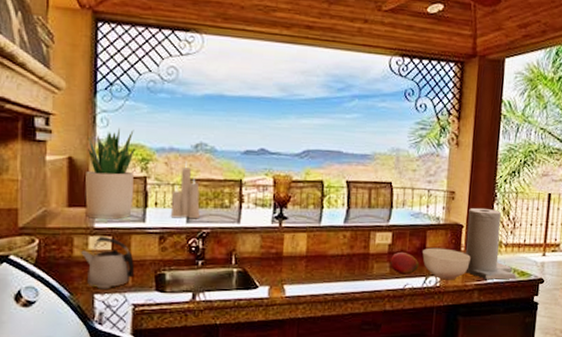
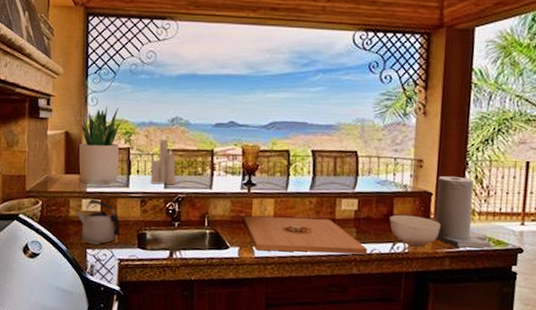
platter: none [273,252,401,290] -> present [243,216,368,255]
fruit: present [389,251,419,275] -> none [355,217,386,240]

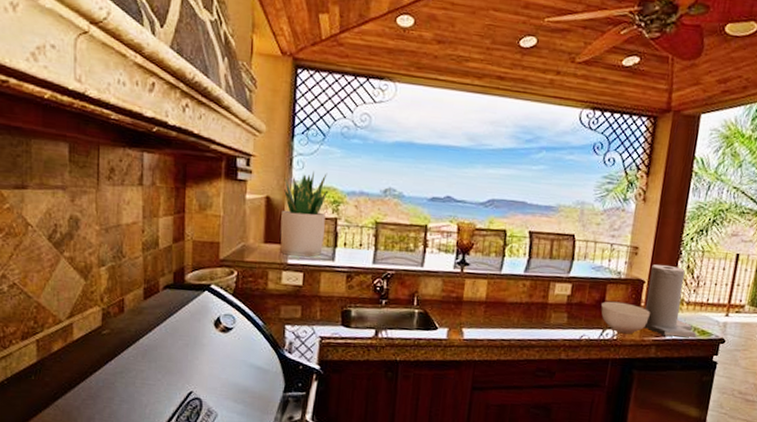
kettle: present [75,199,120,245] -> none [274,271,323,322]
candle: present [150,133,177,185] -> none [358,205,387,261]
platter: present [243,216,368,255] -> none [454,296,578,340]

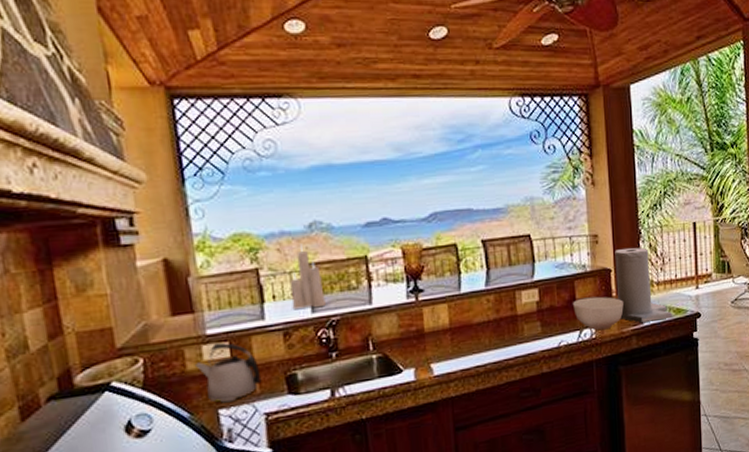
kettle: none [274,271,323,322] -> present [194,342,262,403]
planter: present [280,171,328,257] -> none [183,217,248,326]
candle: none [358,205,387,261] -> present [289,244,327,310]

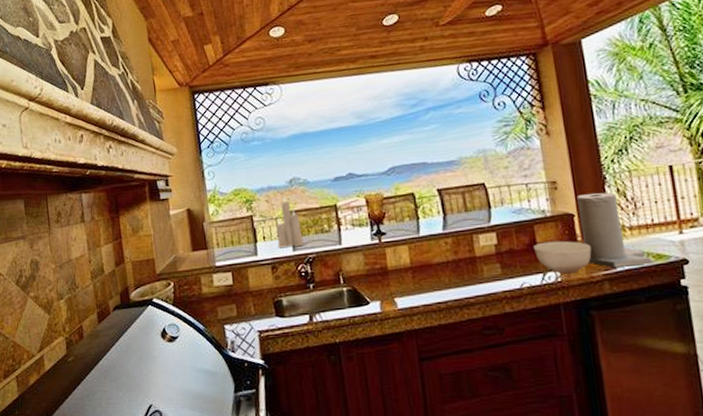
kettle: present [194,342,262,403] -> none [207,272,256,320]

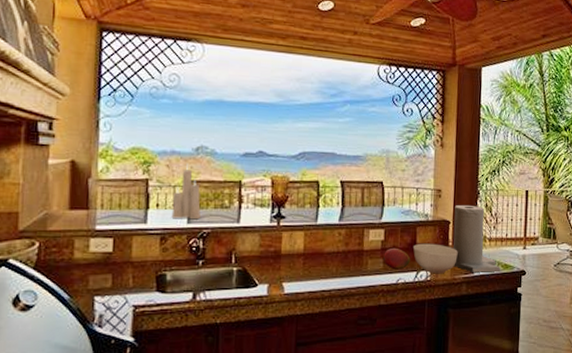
fruit: none [499,250,533,274] -> present [382,247,411,270]

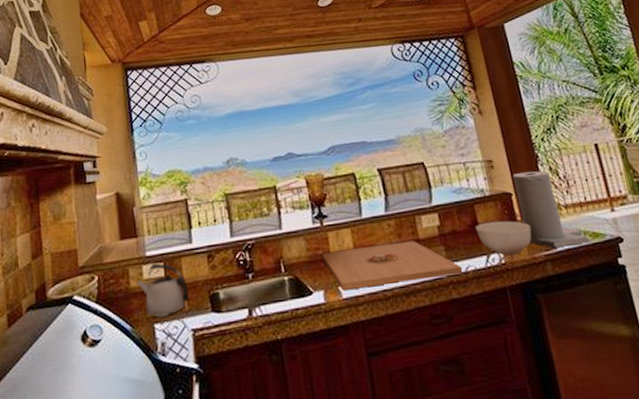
kettle: none [81,237,136,291] -> present [136,263,190,318]
candle: present [171,163,202,220] -> none [212,177,243,235]
platter: none [272,250,394,286] -> present [321,240,464,290]
fruit: present [382,247,411,270] -> none [443,231,477,257]

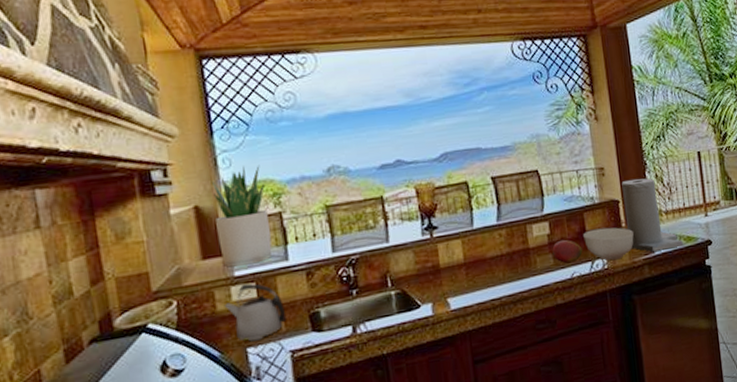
planter: none [131,157,179,248] -> present [212,164,273,268]
platter: present [321,240,464,290] -> none [430,249,569,302]
fruit: none [443,231,477,257] -> present [551,239,583,264]

